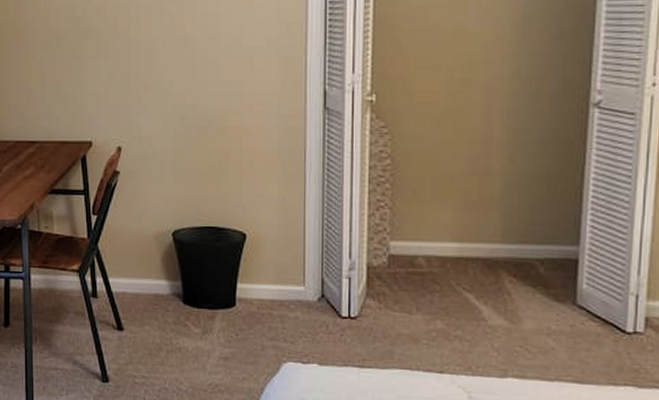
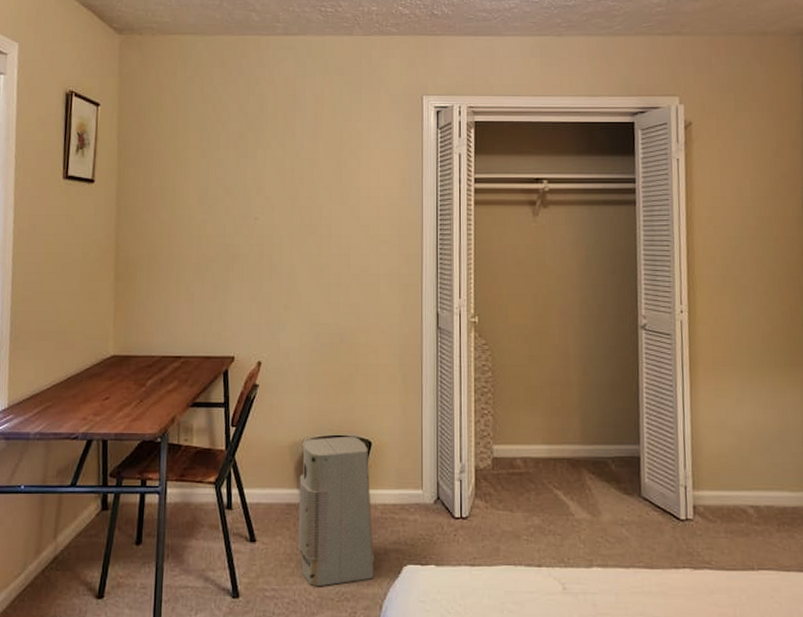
air purifier: none [167,227,251,378] -> present [298,436,375,587]

